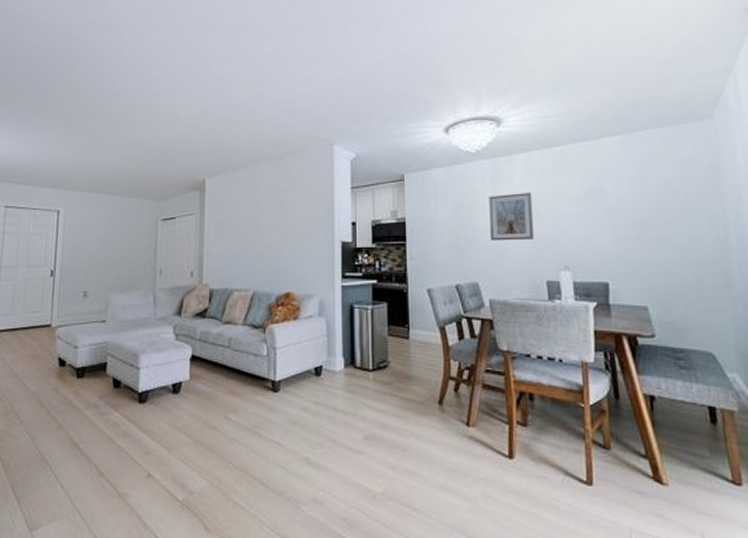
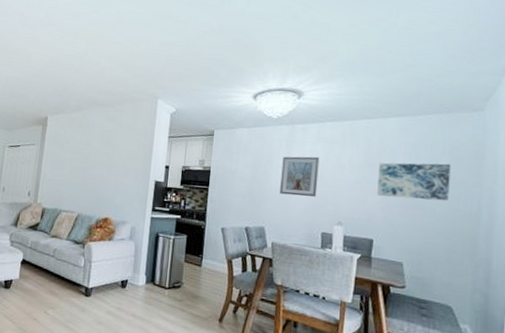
wall art: none [602,184,689,231] -> present [377,162,451,201]

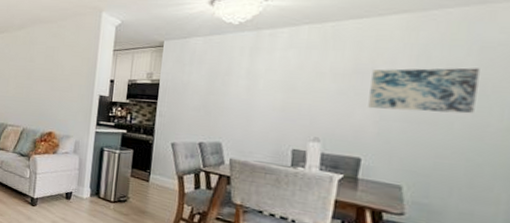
picture frame: present [280,156,320,197] -> none [240,65,292,110]

